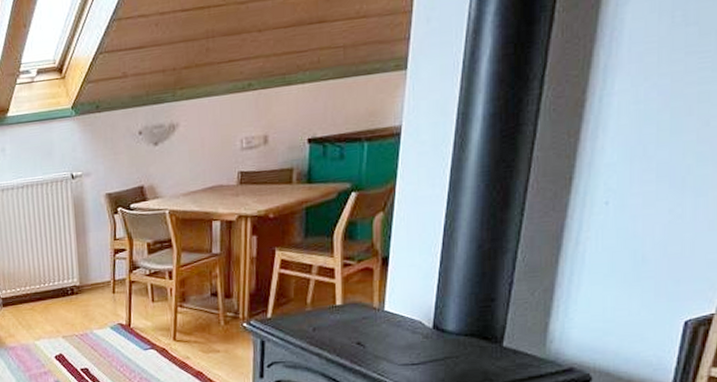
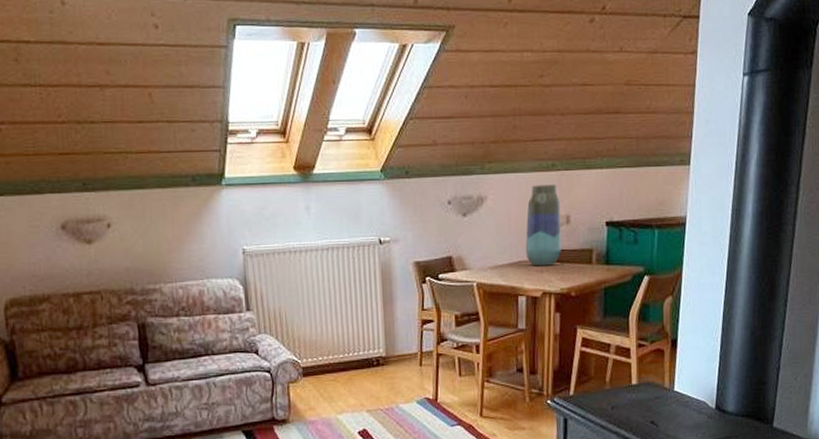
vase: none [219,104,259,190] -> present [525,184,562,267]

